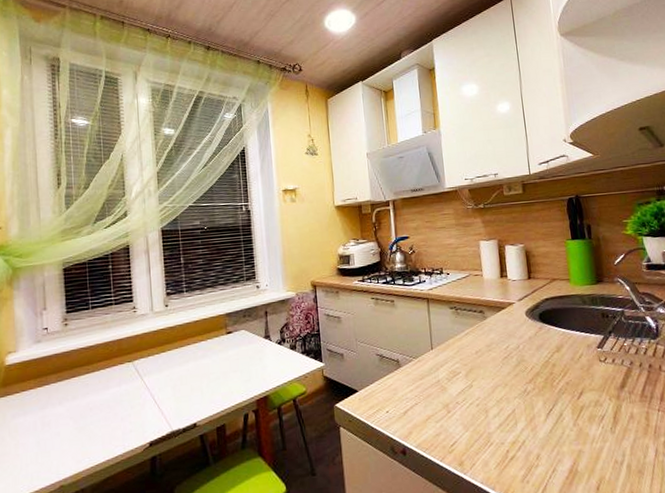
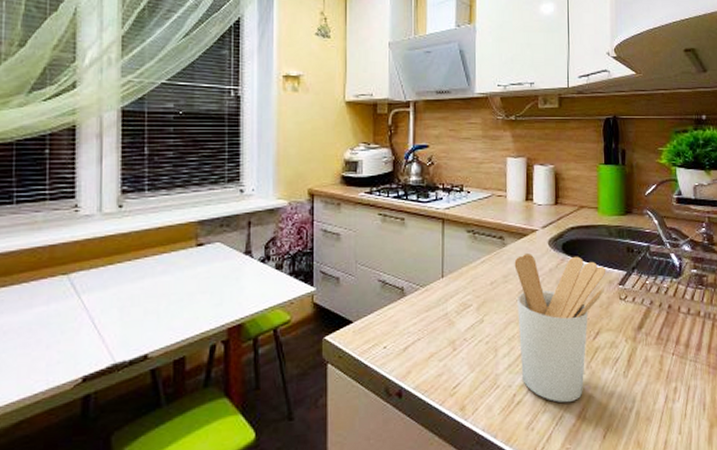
utensil holder: none [495,324,584,458] -> present [514,254,606,403]

